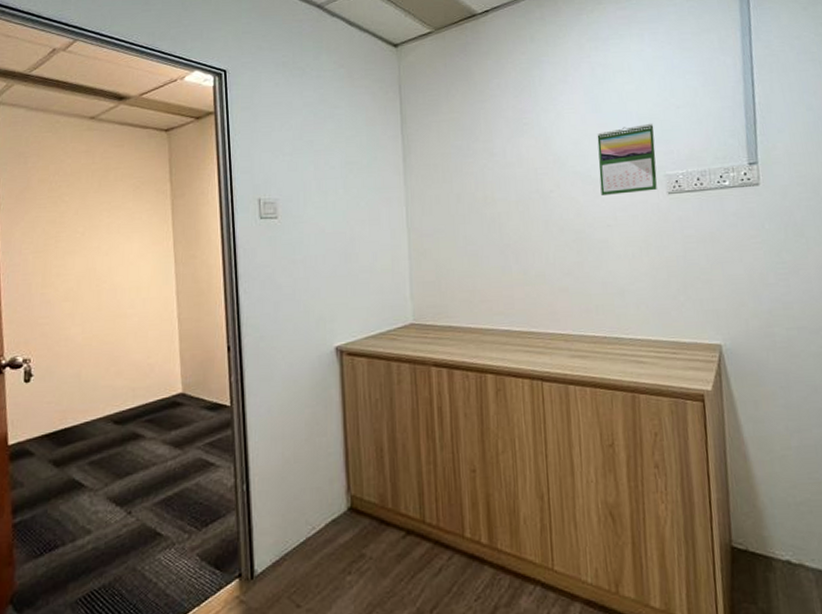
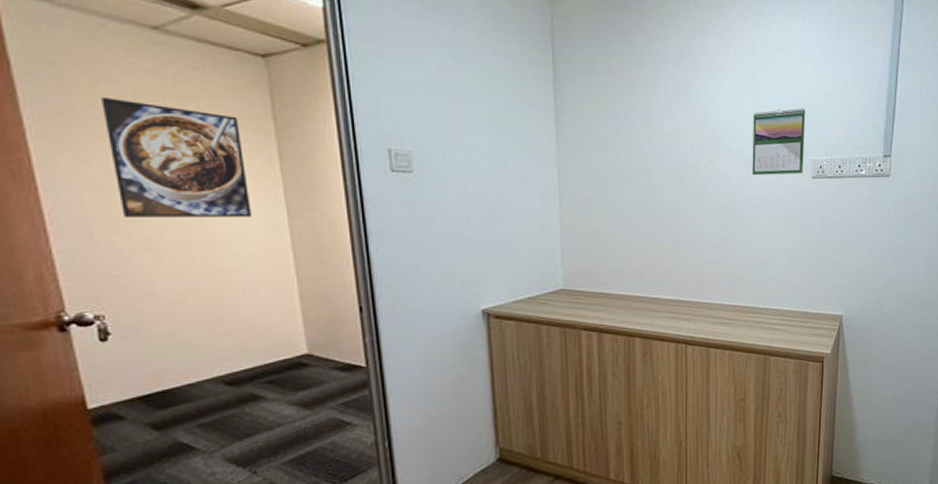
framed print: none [49,175,147,273] -> present [101,96,251,217]

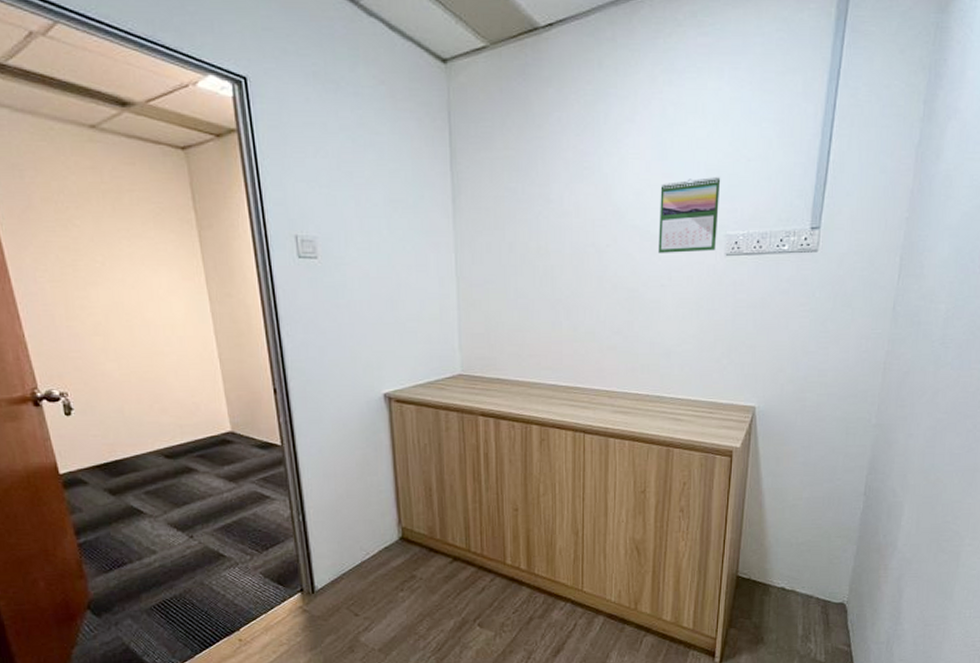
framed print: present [101,96,251,217] -> none [54,194,179,305]

